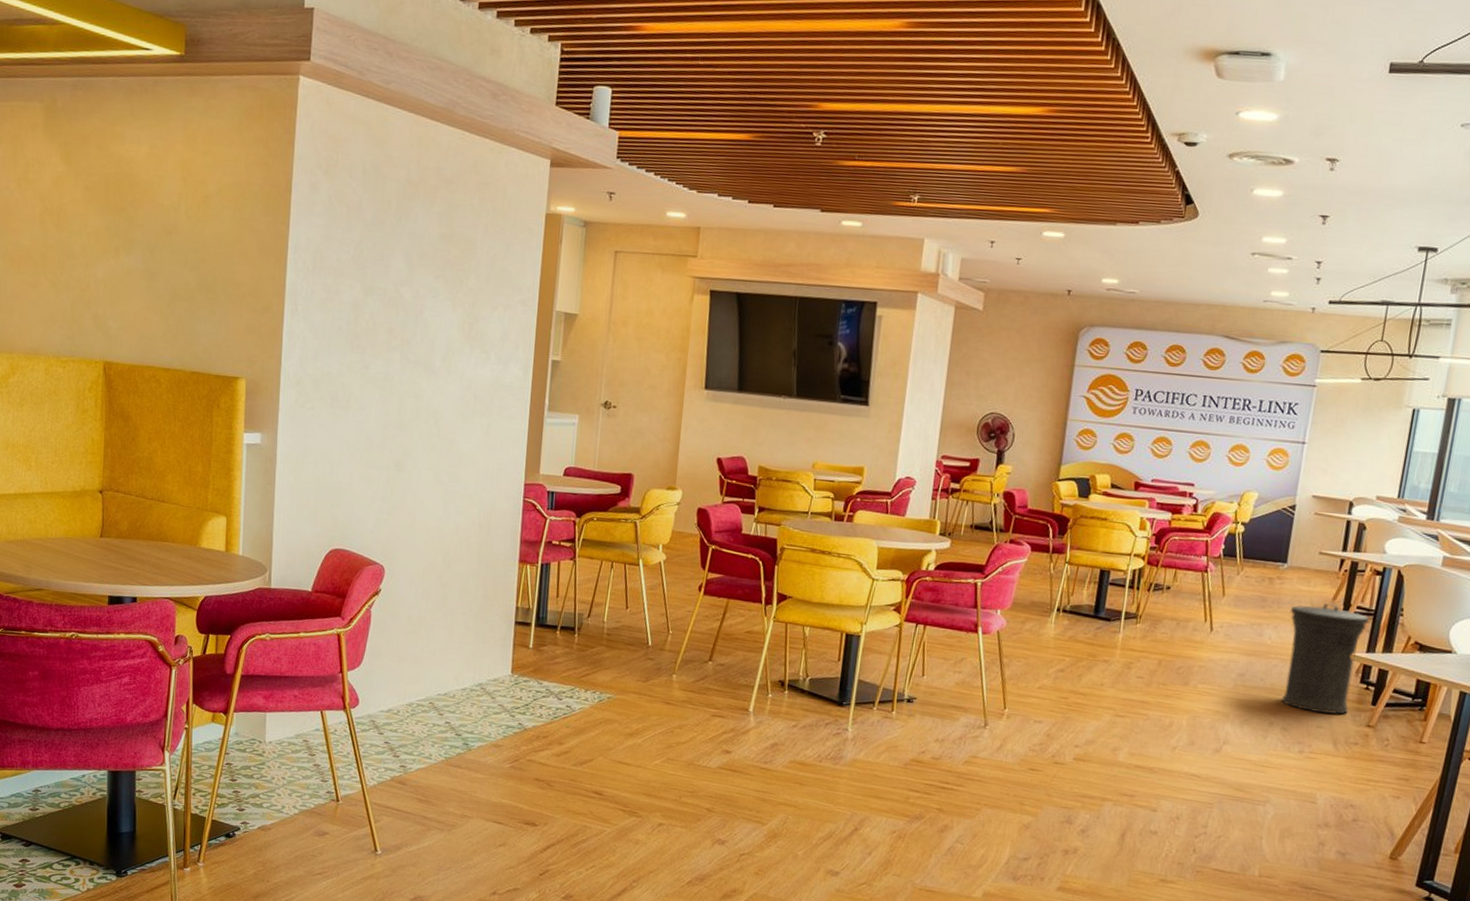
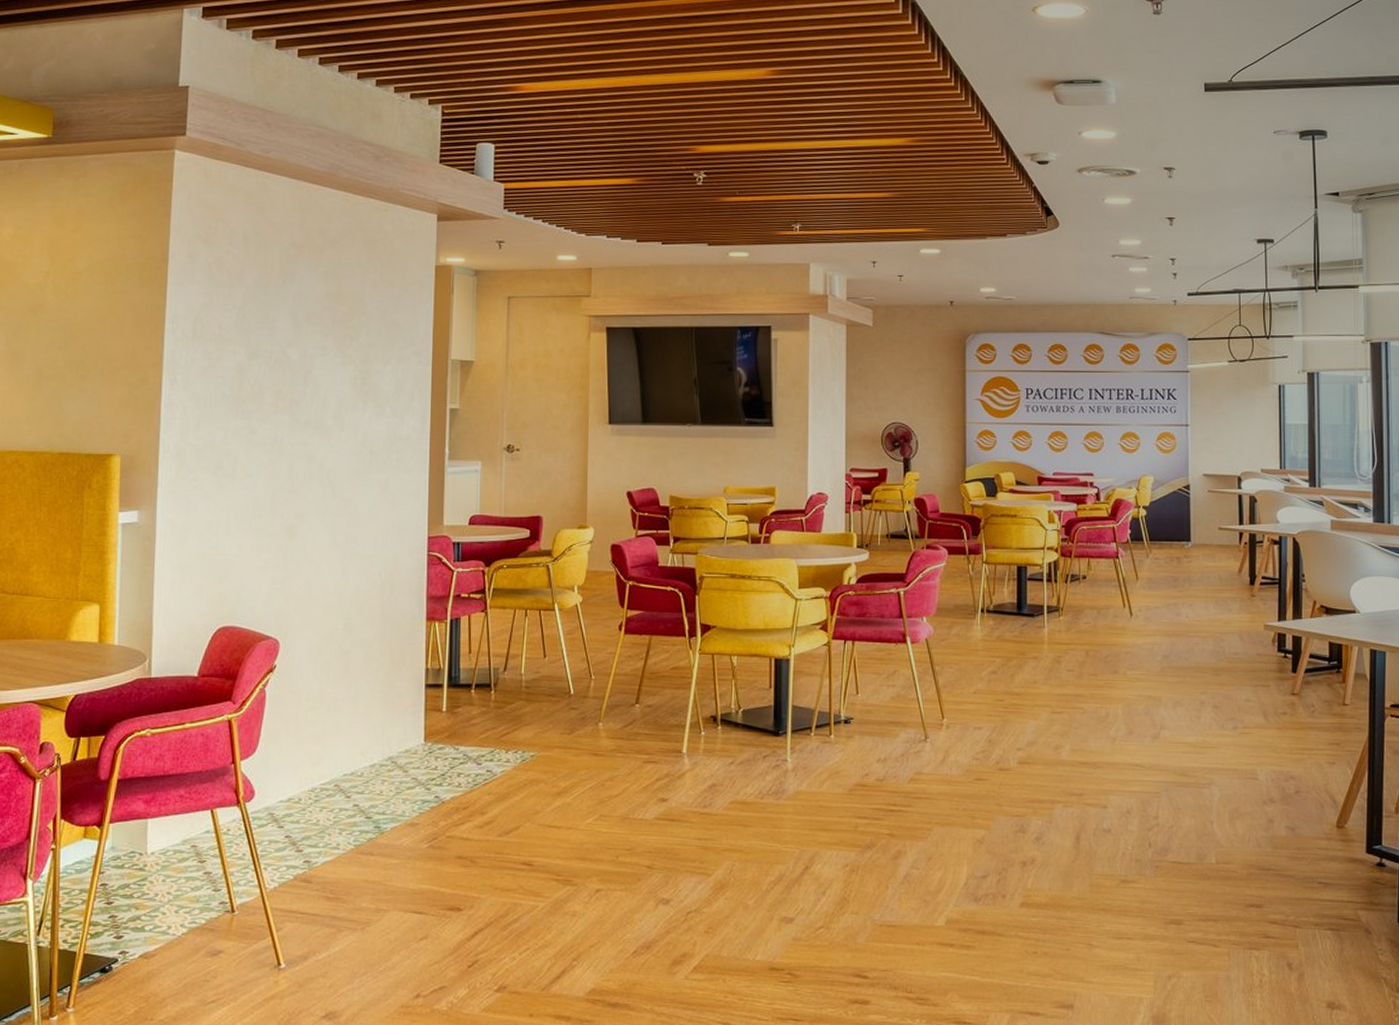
trash can: present [1281,603,1370,715] -> none [1201,577,1276,686]

